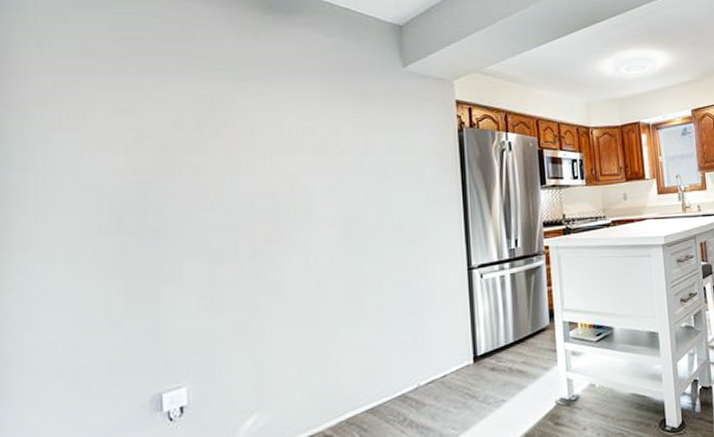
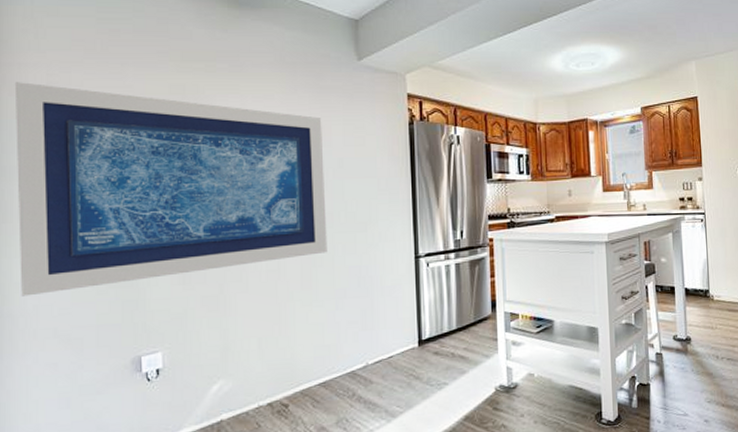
wall art: none [12,94,373,334] -> present [14,82,327,297]

